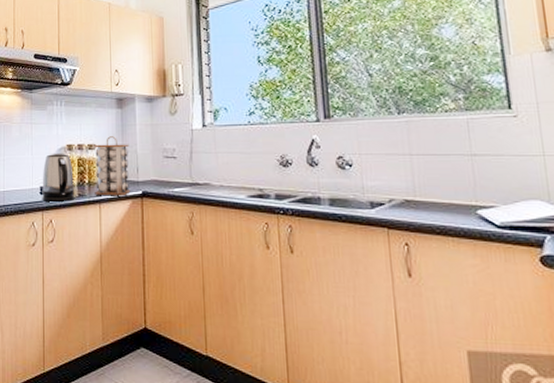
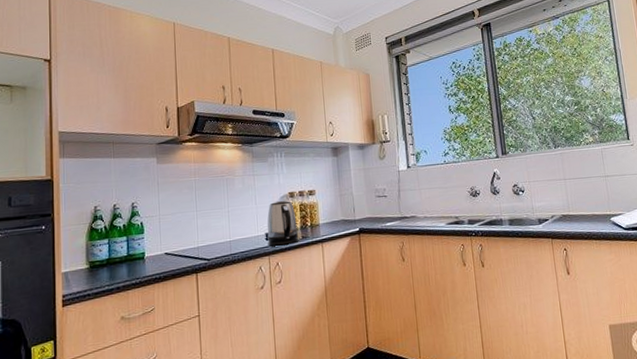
spice rack: present [94,136,131,196] -> none [314,181,349,236]

